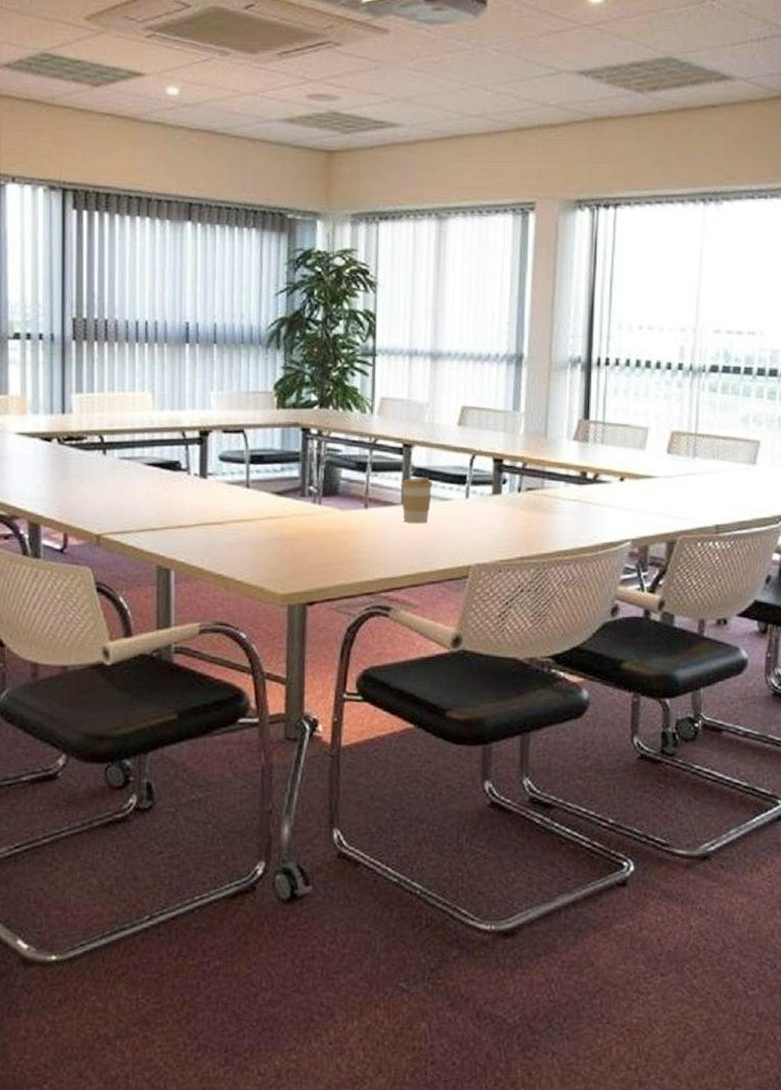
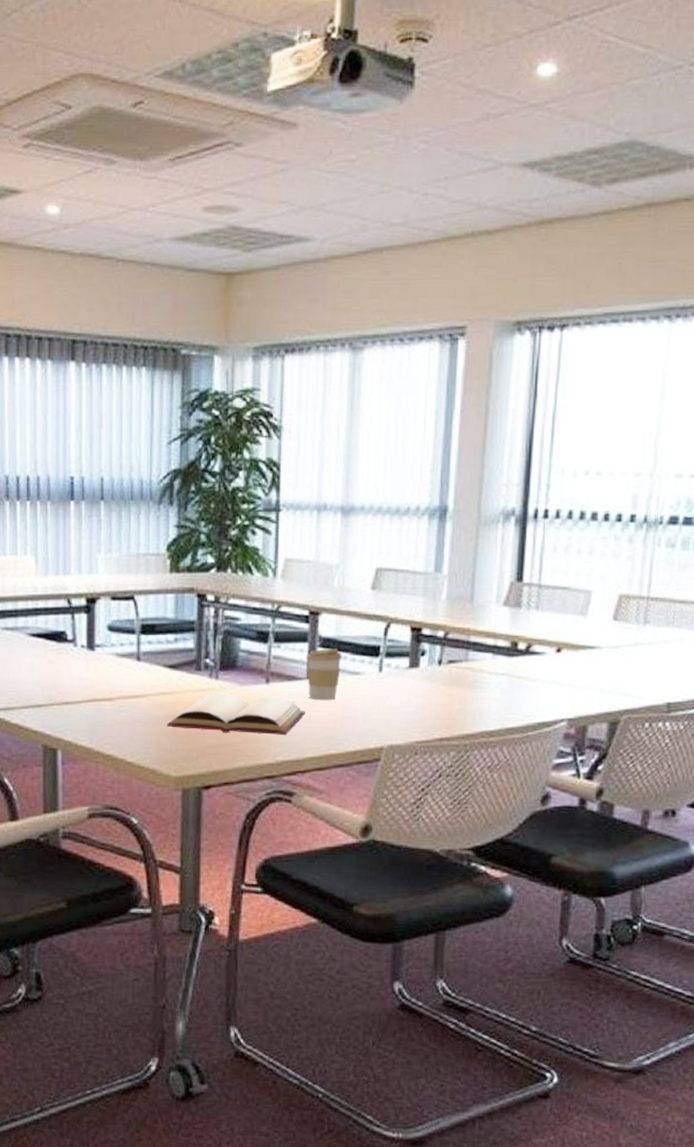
bible: none [274,517,400,555] -> present [167,693,305,735]

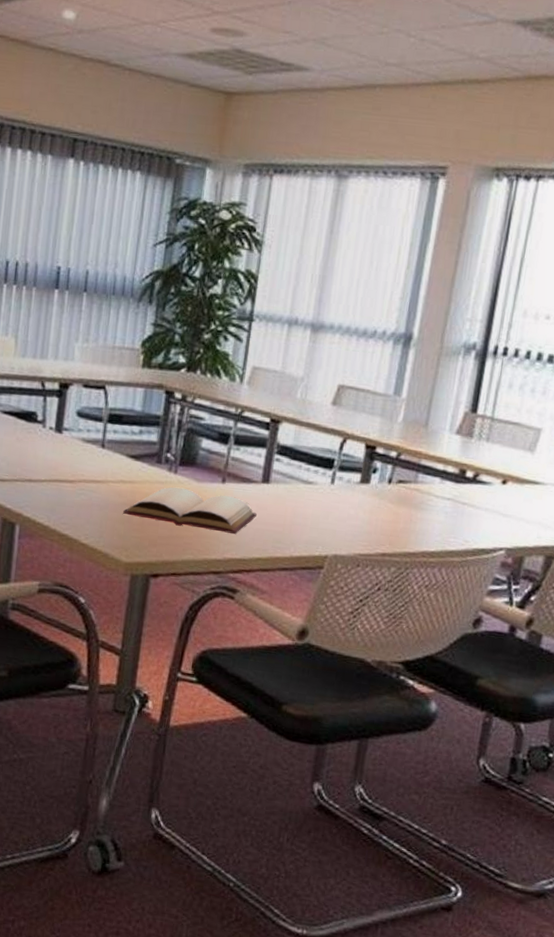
coffee cup: present [306,648,342,701] -> none [261,455,298,506]

